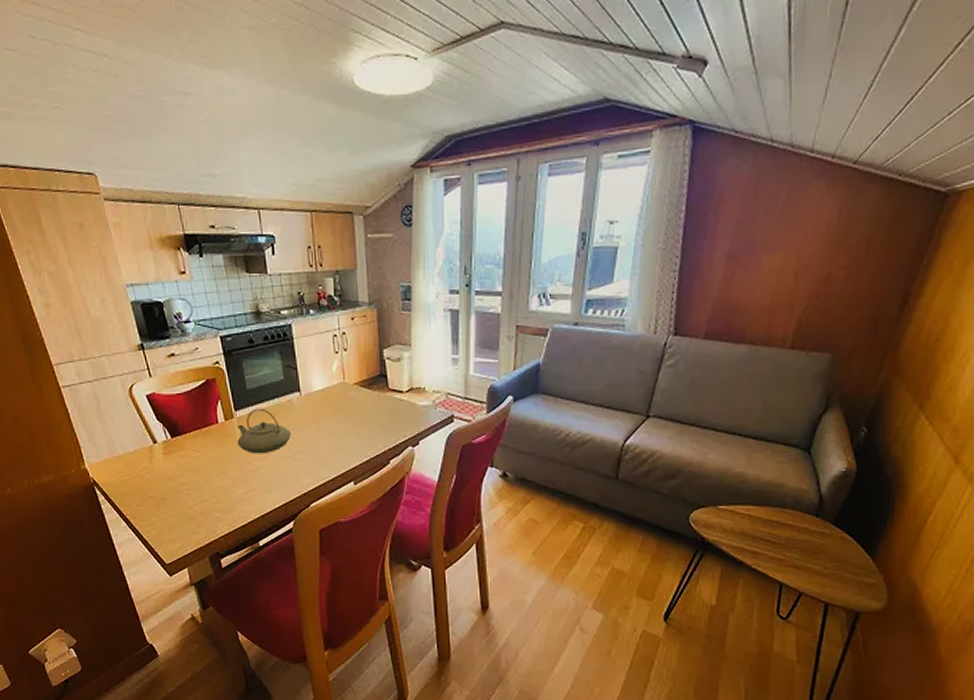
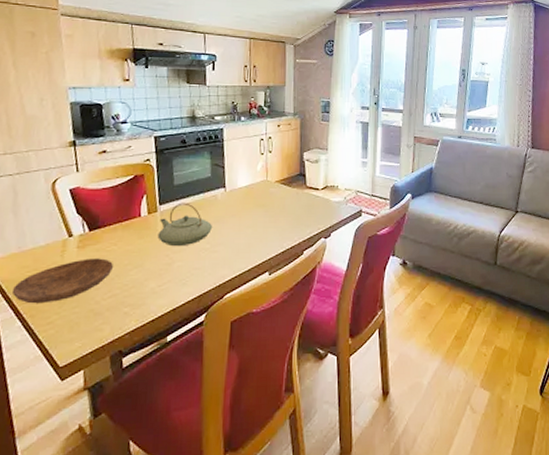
bowl: none [112,465,200,507] -> present [11,258,114,304]

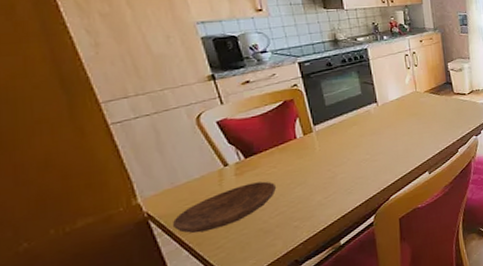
teapot: present [157,202,213,247] -> none [316,120,371,161]

